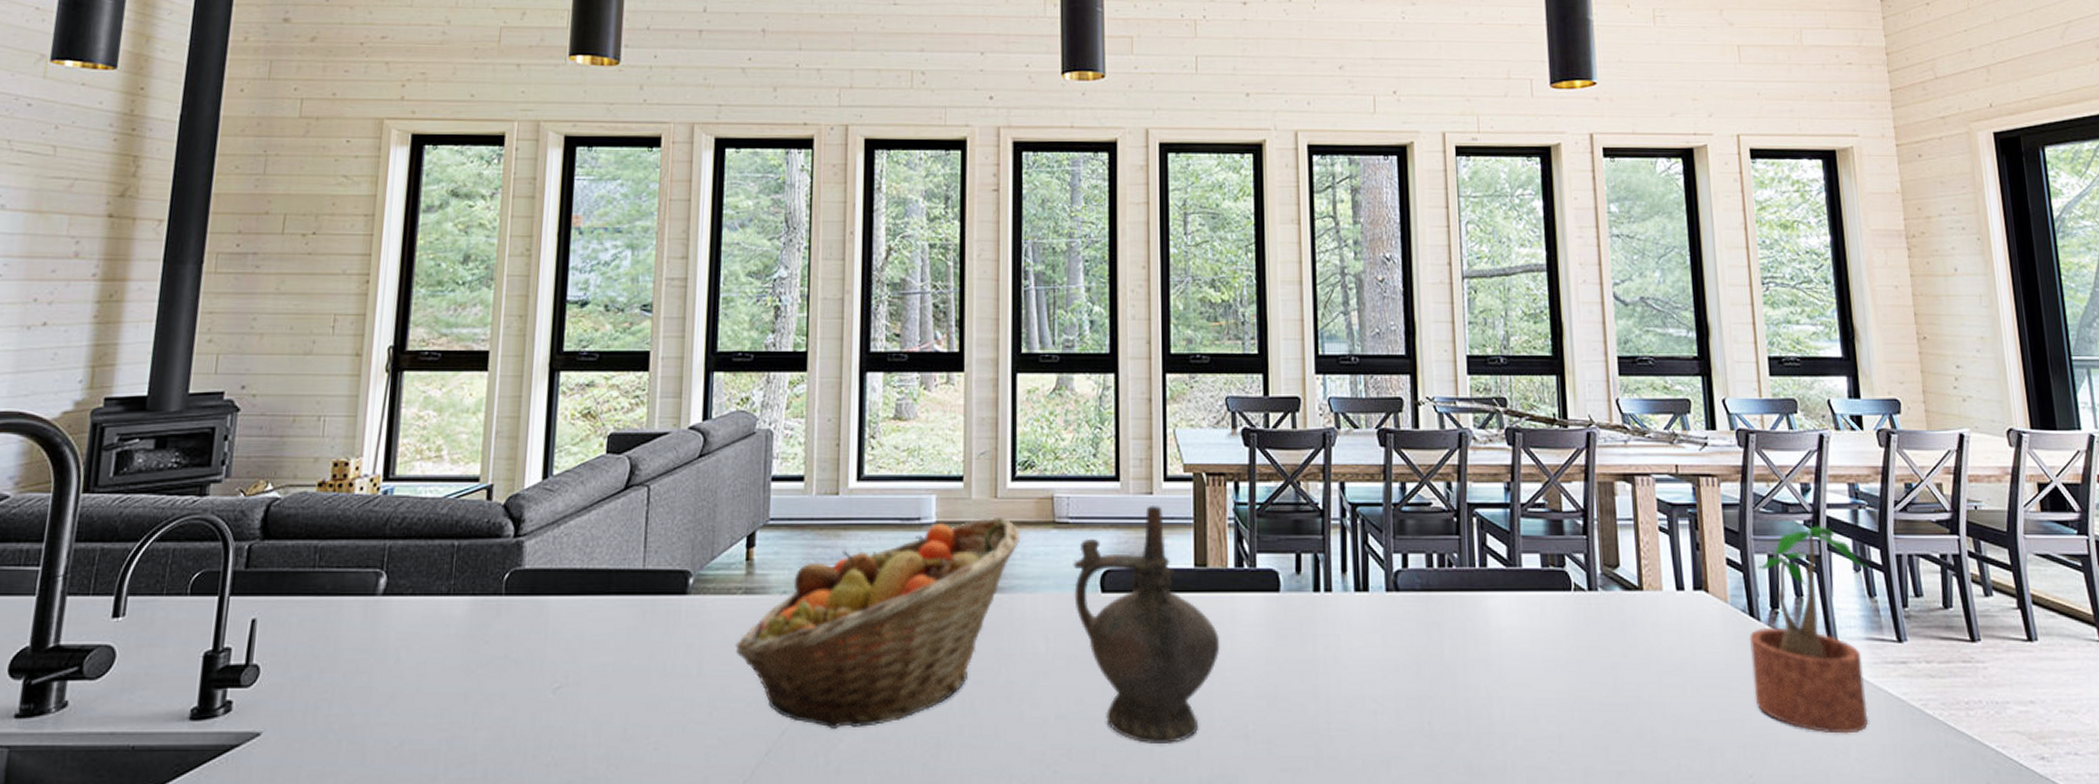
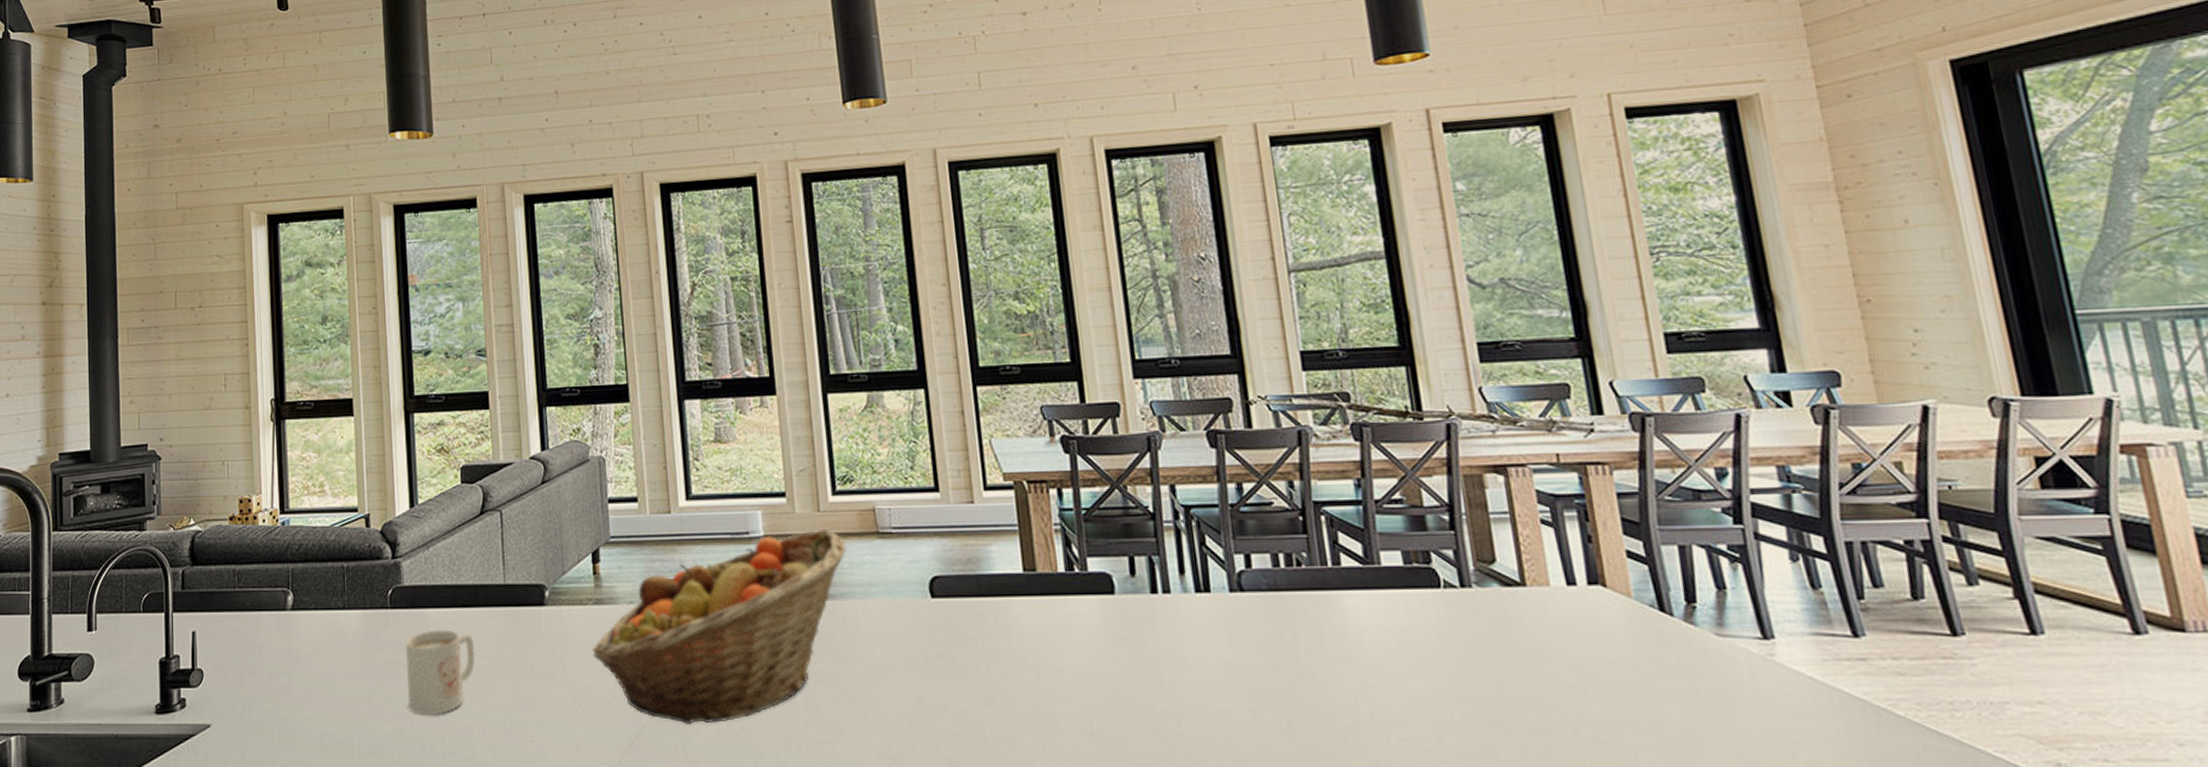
mug: none [512,620,601,722] -> present [406,629,475,717]
ceremonial vessel: present [1073,504,1220,745] -> none [900,513,1057,741]
potted plant: present [1749,525,1868,734] -> none [1660,513,1820,736]

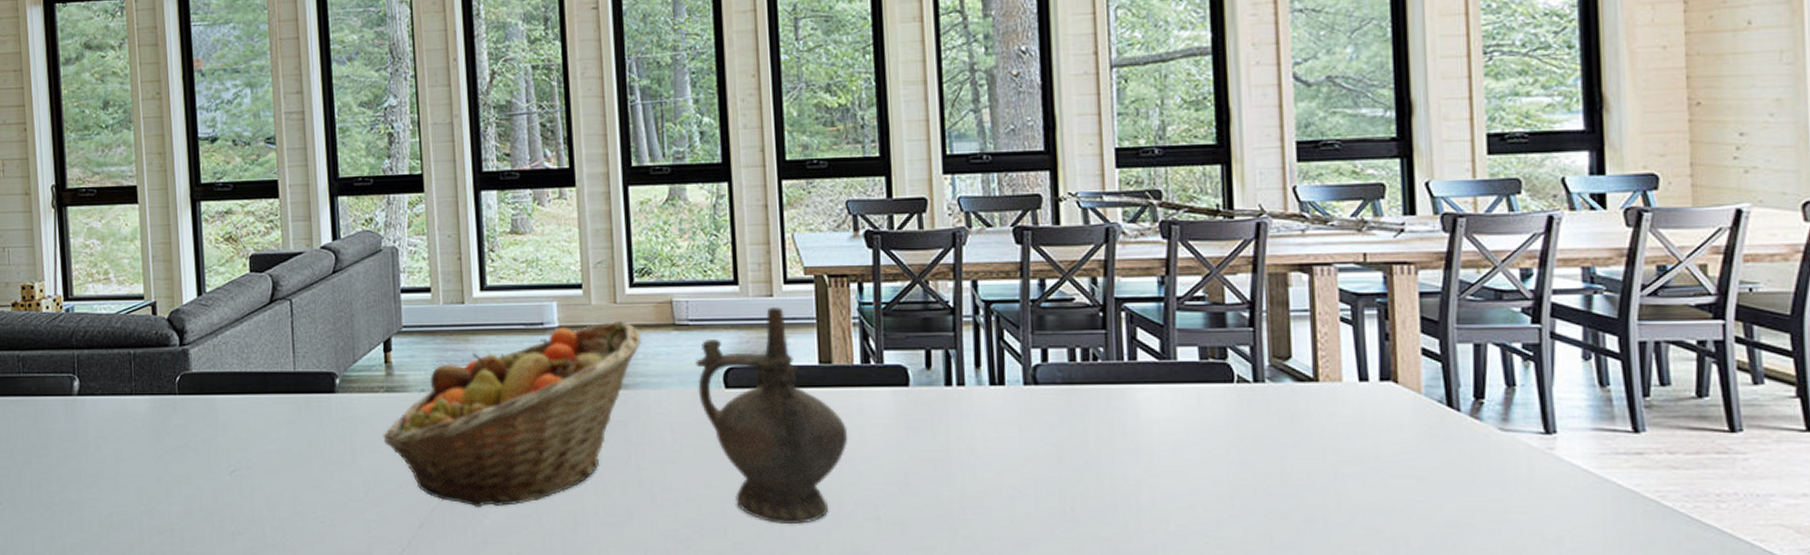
mug: present [406,629,475,717] -> none [195,415,265,498]
ceremonial vessel: none [900,513,1057,741] -> present [695,306,848,525]

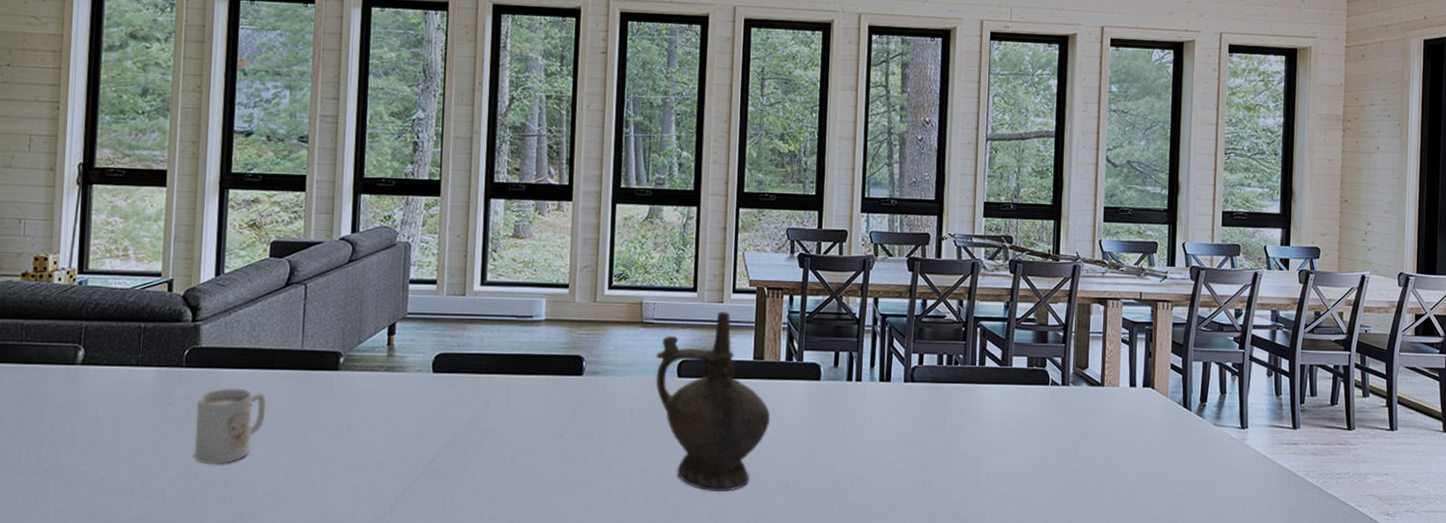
mug: none [195,415,265,498] -> present [193,388,266,465]
fruit basket: present [383,321,641,507] -> none [378,317,613,475]

